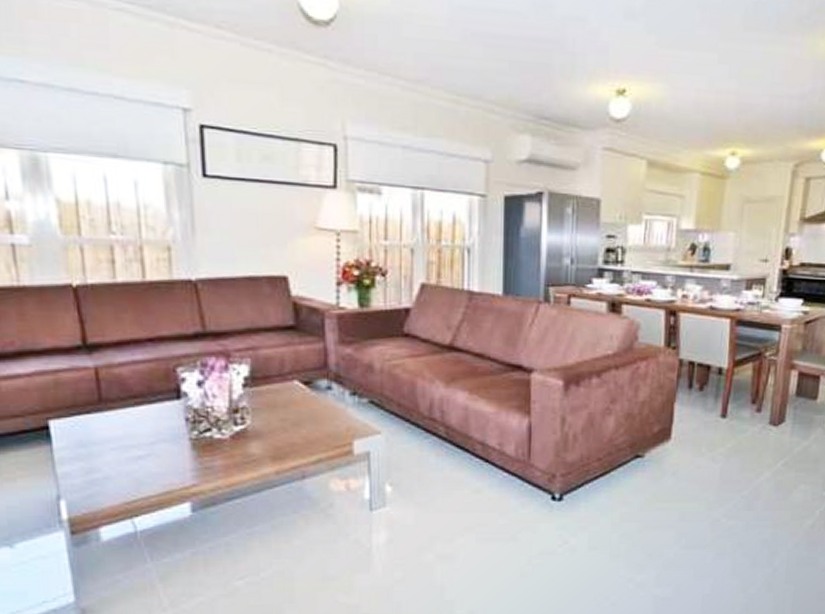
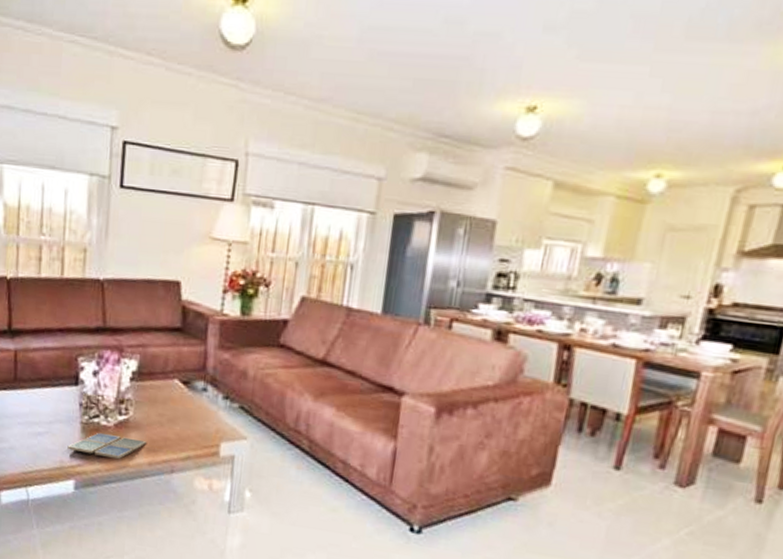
drink coaster: none [177,446,270,473] -> present [67,432,146,460]

